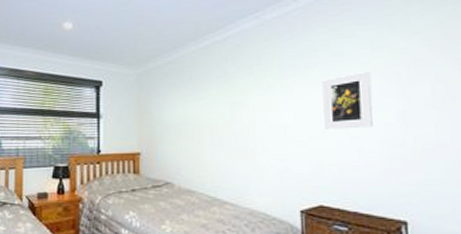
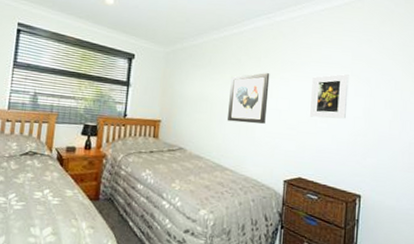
wall art: none [218,83,268,146] -> present [228,73,270,124]

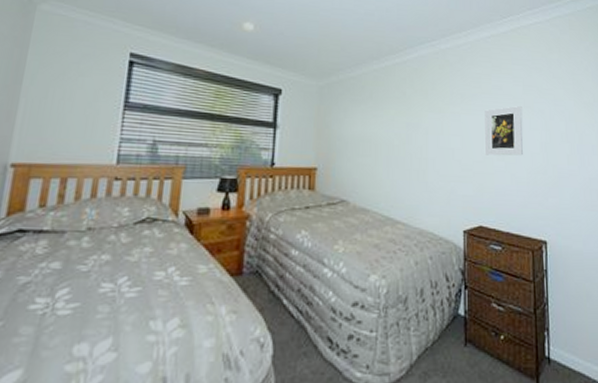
wall art: present [228,73,270,124] -> none [395,107,439,166]

